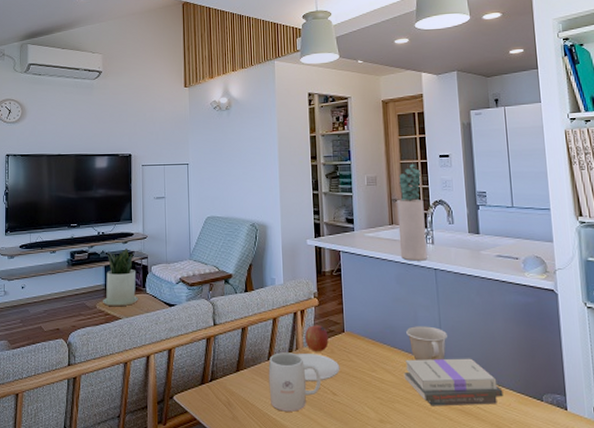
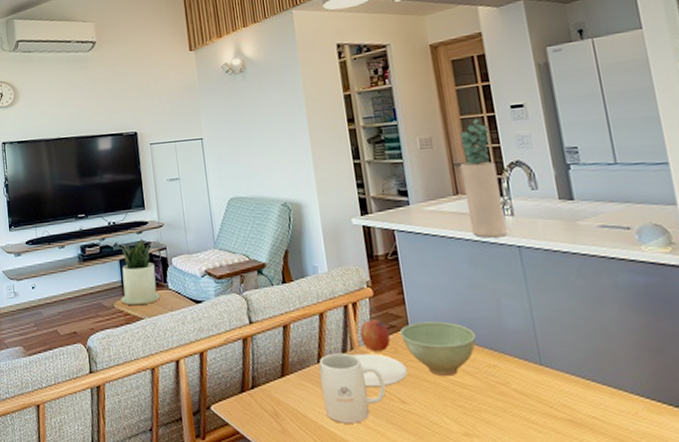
bowl: none [337,328,397,374] -> present [400,321,477,377]
books: present [404,358,504,406] -> none [490,355,627,416]
teacup: present [406,326,448,361] -> none [488,317,544,360]

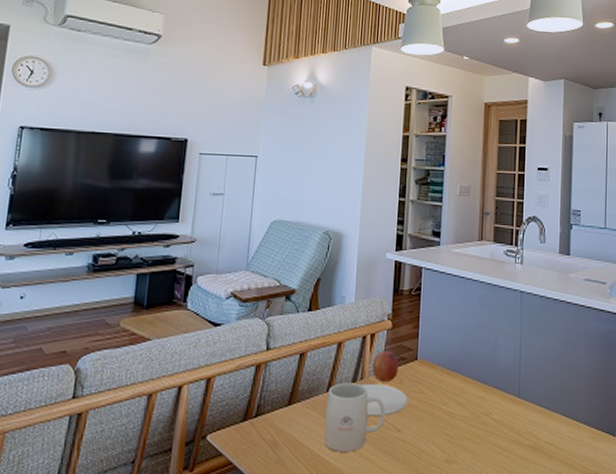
planter: present [120,238,160,306] -> none [129,252,176,325]
bowl: present [400,321,477,377] -> none [409,355,473,407]
vase: present [460,113,507,238] -> none [486,170,518,282]

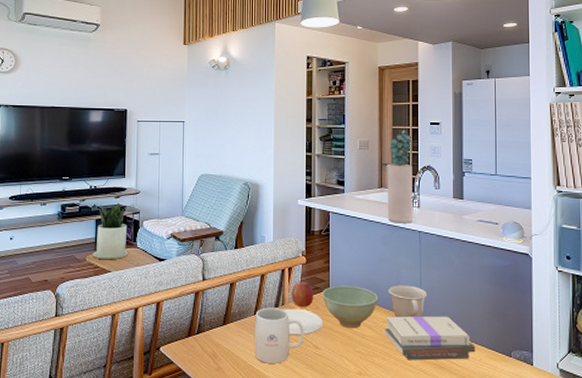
planter: none [129,252,176,325] -> present [93,202,129,260]
bowl: none [409,355,473,407] -> present [322,285,379,329]
books: none [477,390,577,443] -> present [384,316,475,361]
teacup: none [484,354,528,392] -> present [388,285,428,318]
vase: none [486,170,518,282] -> present [387,126,413,223]

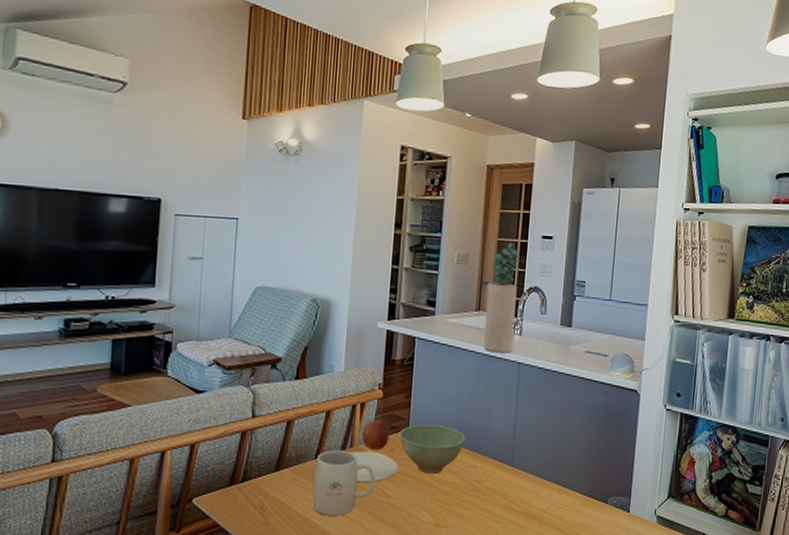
planter: present [93,202,129,260] -> none [106,318,156,392]
books: present [384,316,475,361] -> none [468,459,570,509]
teacup: present [388,285,428,318] -> none [478,424,522,461]

